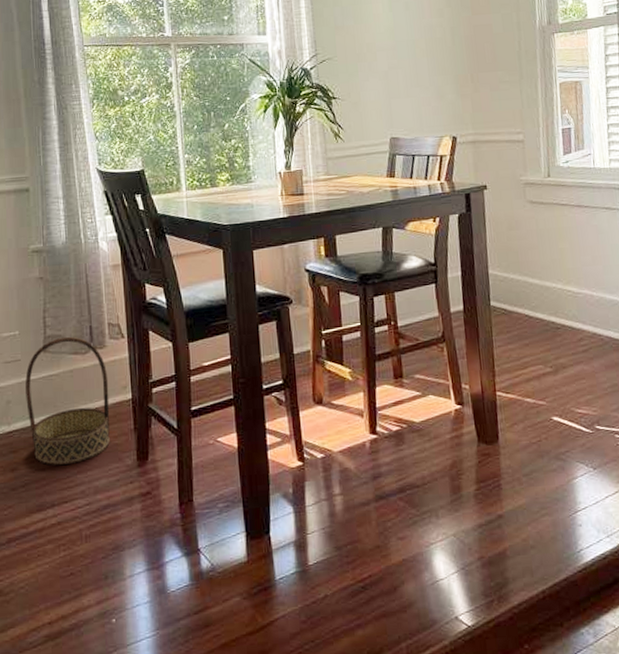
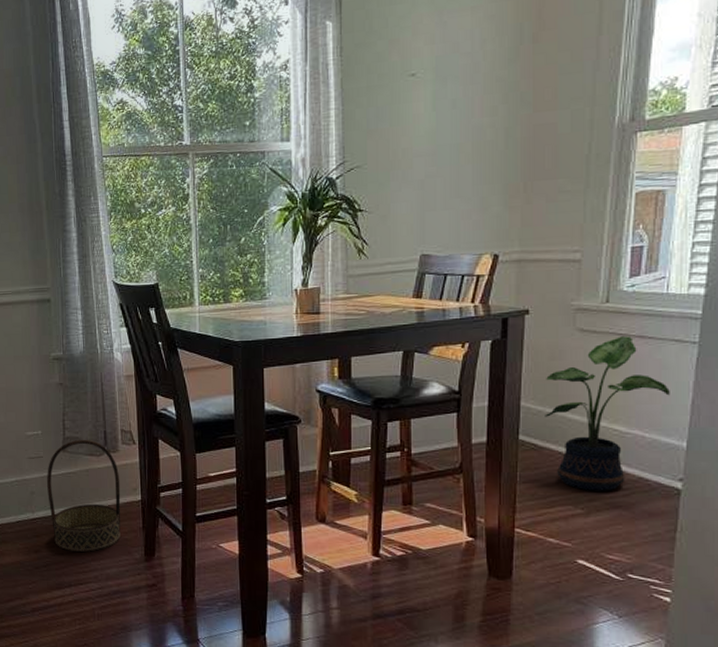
potted plant: none [507,206,608,350] -> present [545,336,670,491]

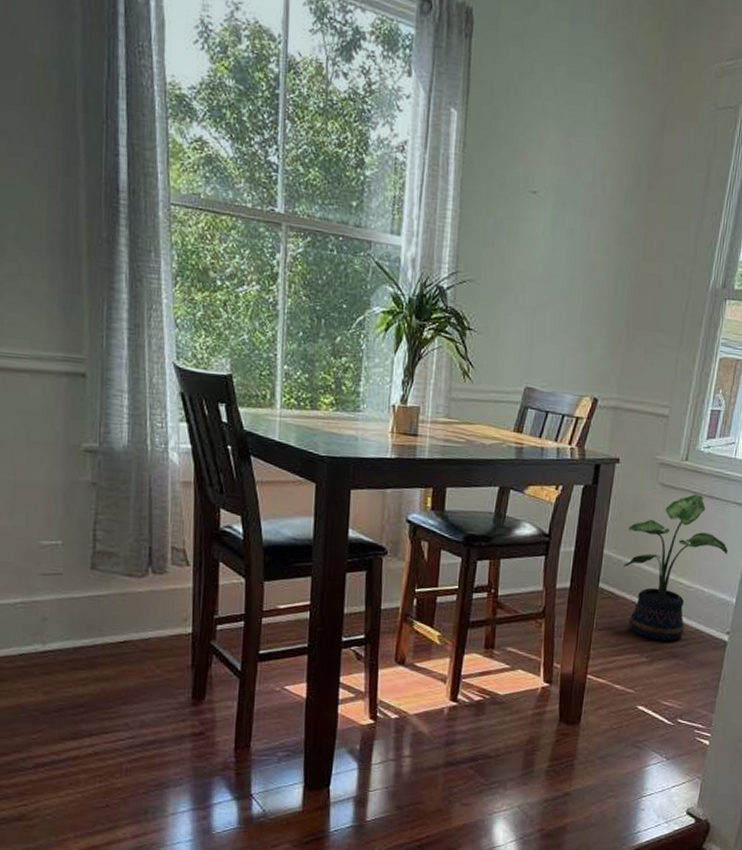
basket: present [47,439,121,552] -> none [66,555,167,694]

